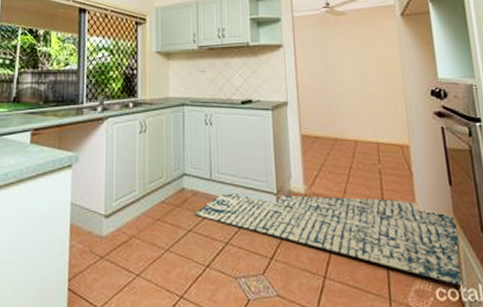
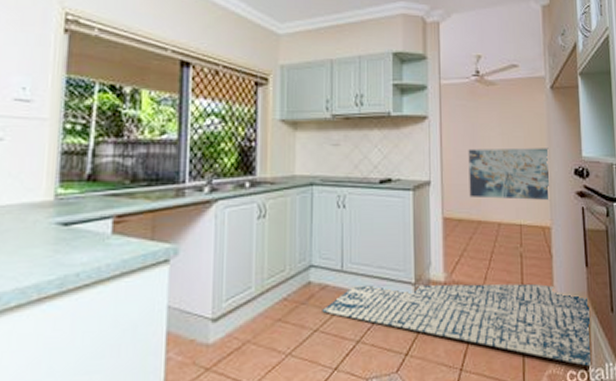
wall art: none [322,70,405,119] -> present [468,148,549,200]

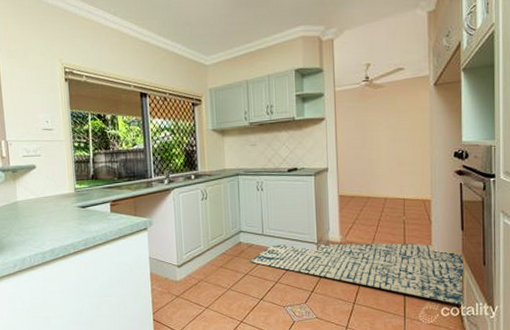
wall art: present [468,148,549,200] -> none [359,136,431,180]

